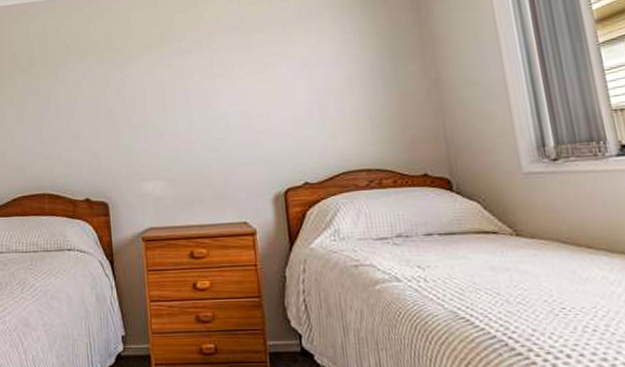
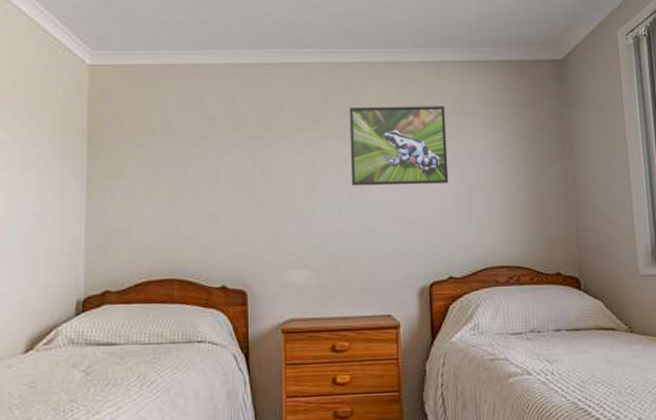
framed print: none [193,12,298,99] -> present [349,106,449,186]

